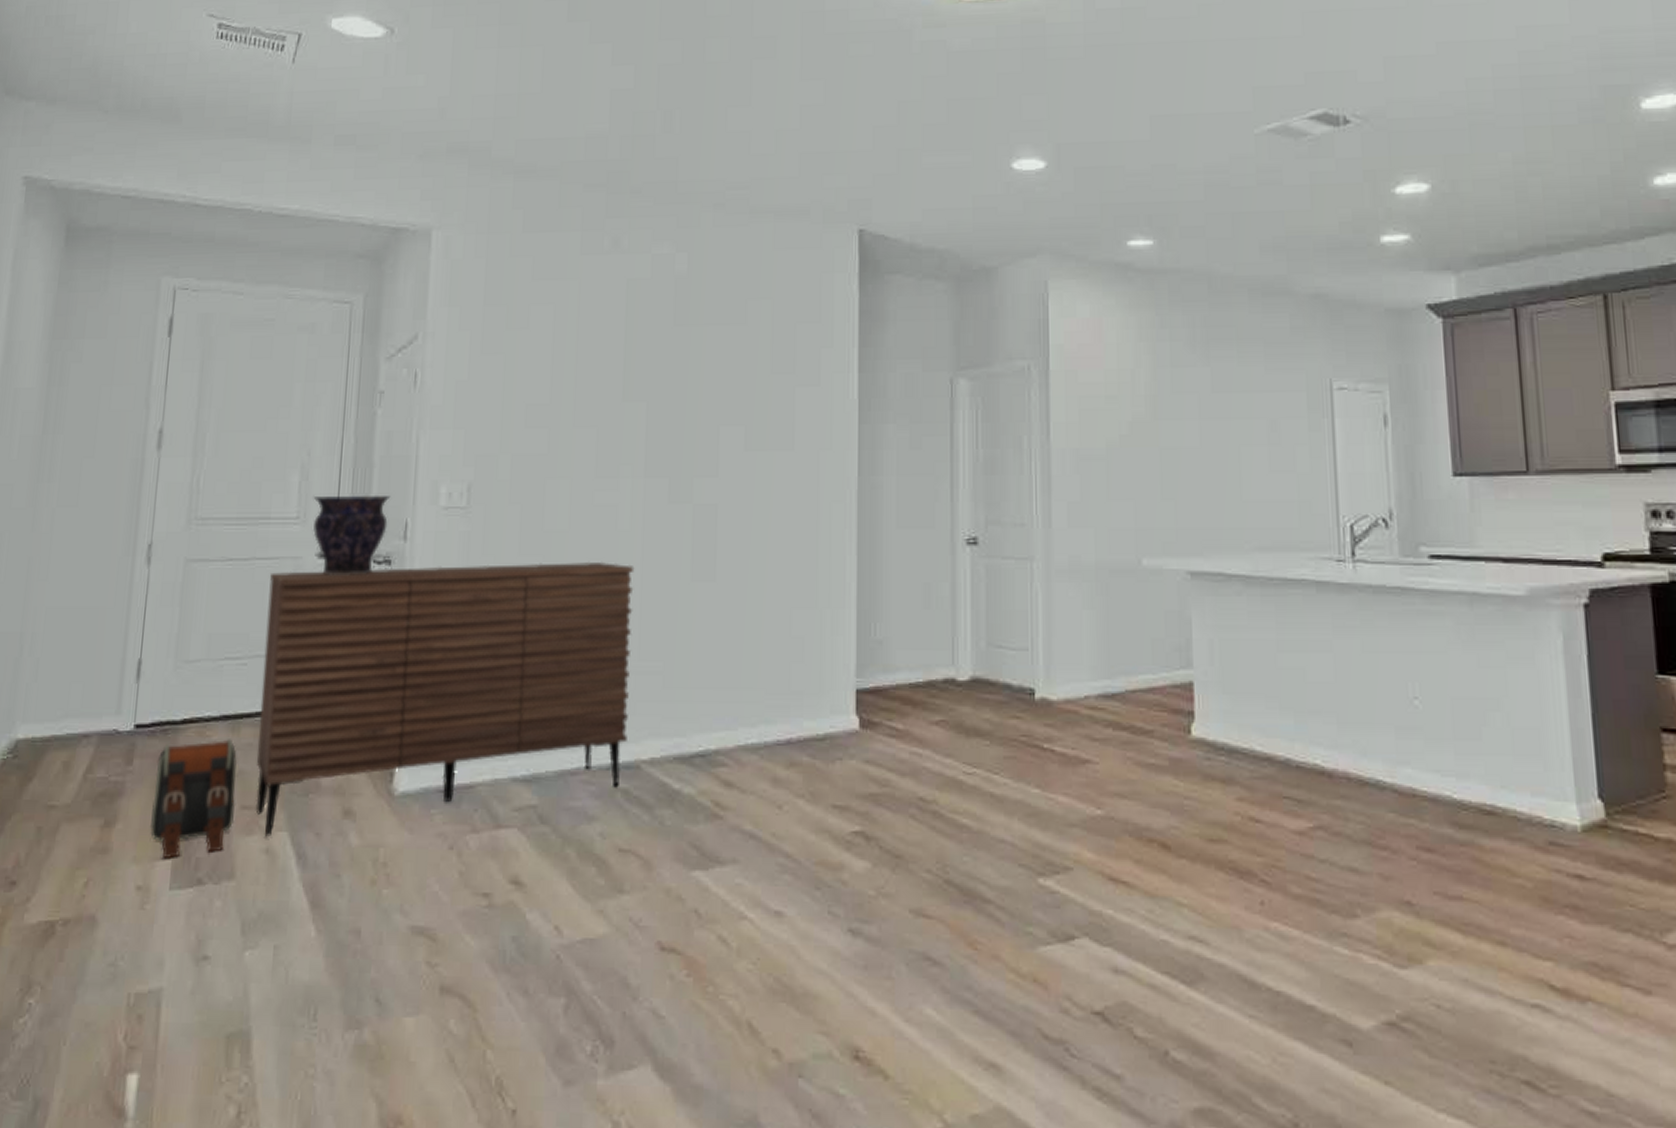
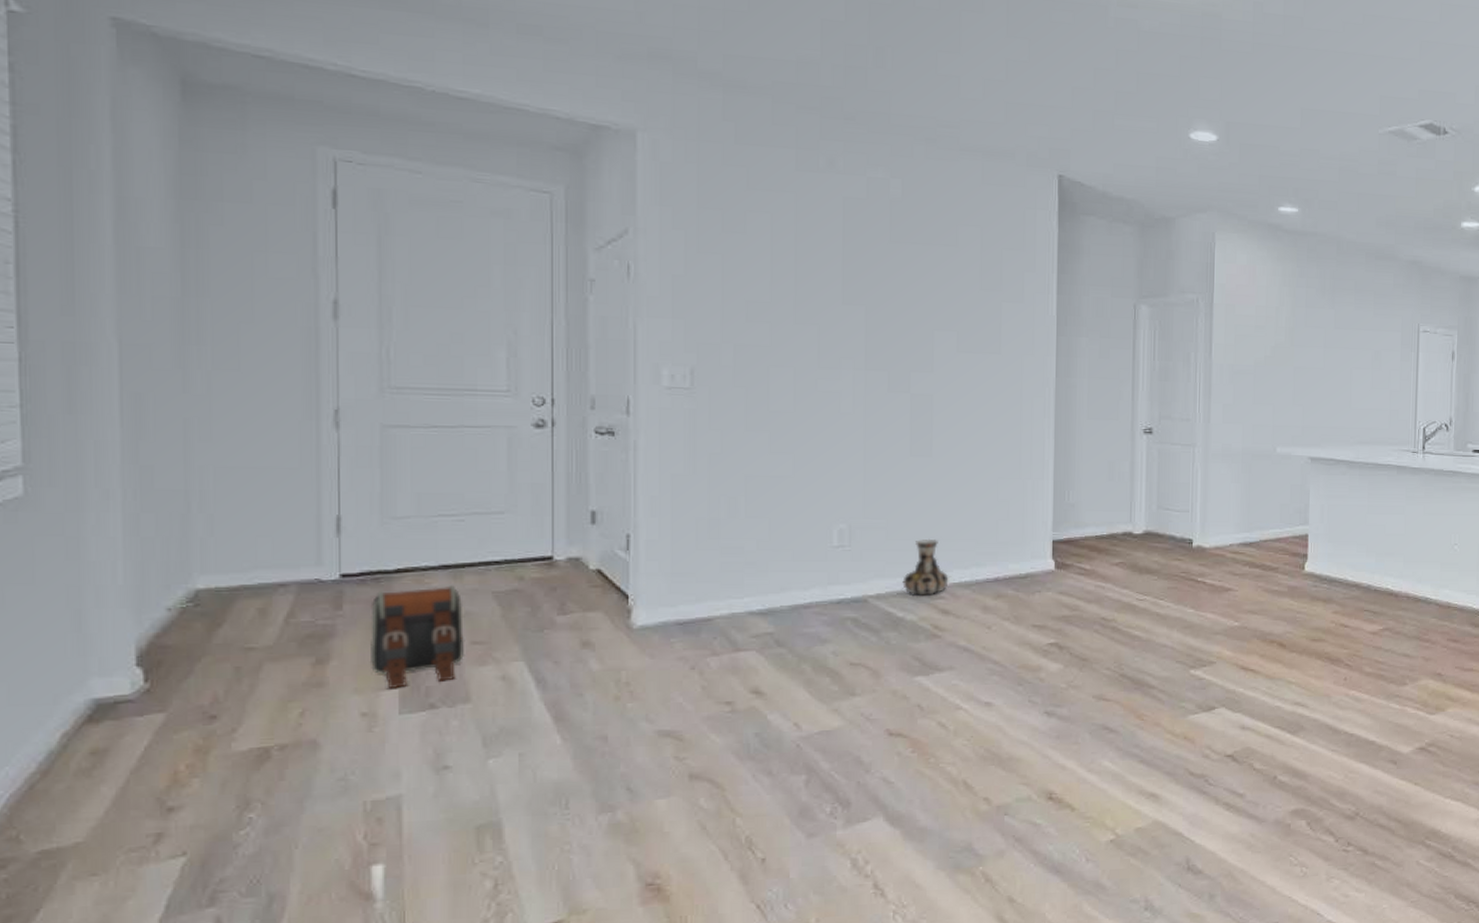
sideboard: present [255,561,635,837] -> none [483,437,858,666]
vase: present [313,495,391,576] -> none [524,372,610,444]
vase: none [680,686,733,762] -> present [902,538,949,596]

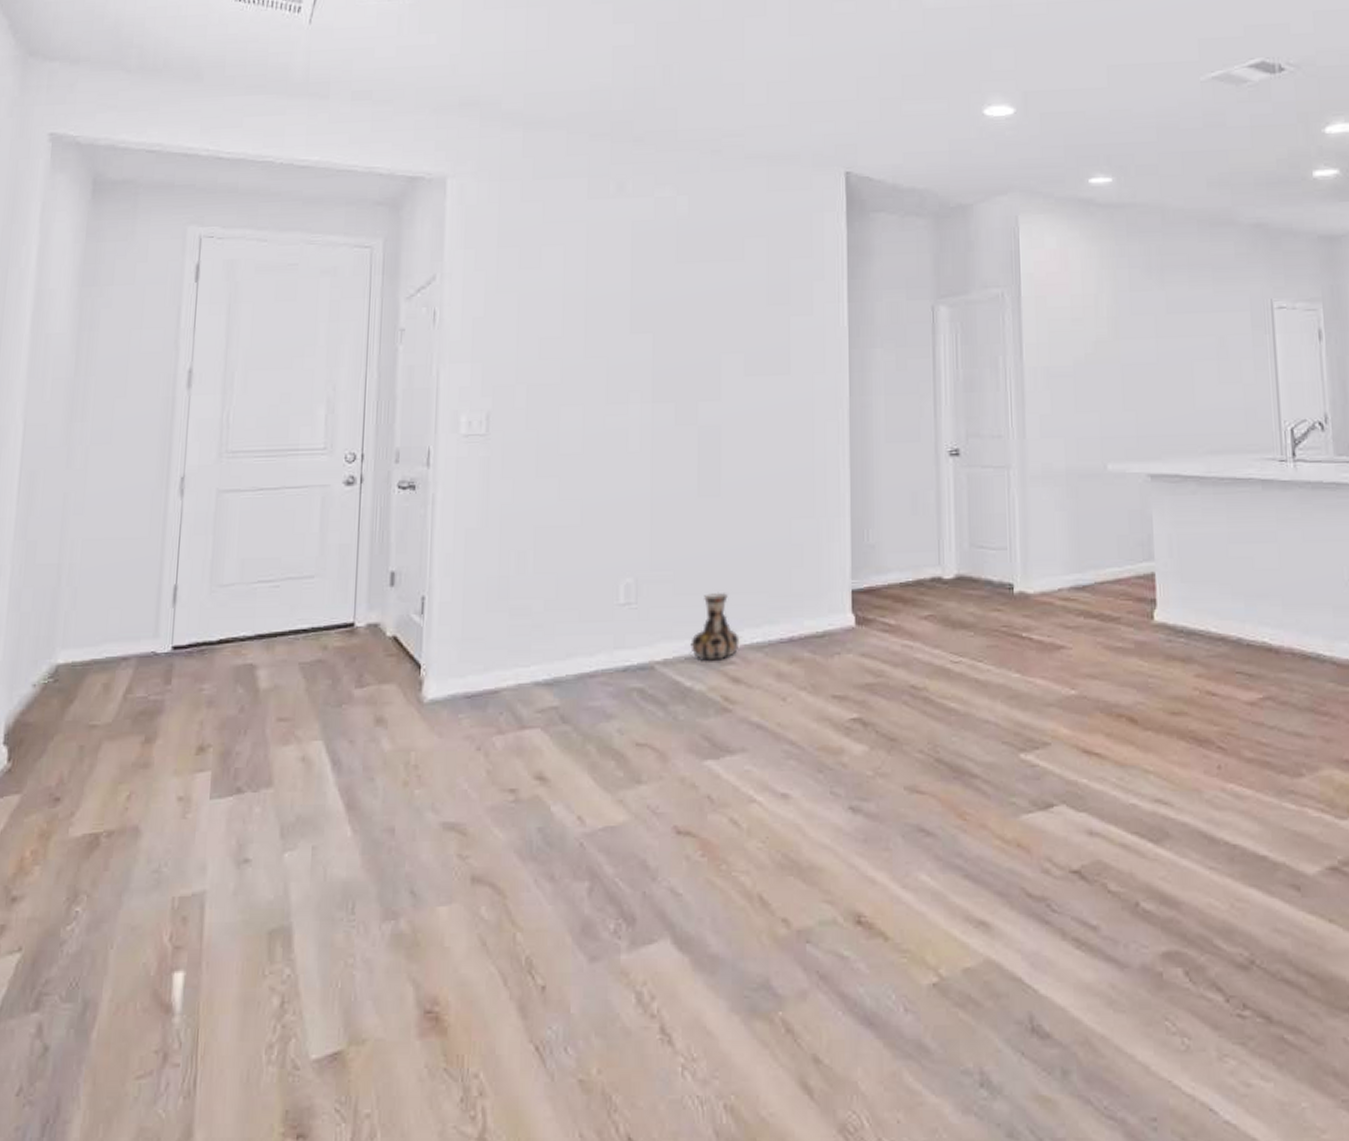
backpack: present [369,585,465,689] -> none [189,656,273,771]

